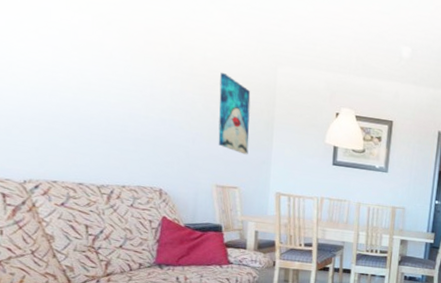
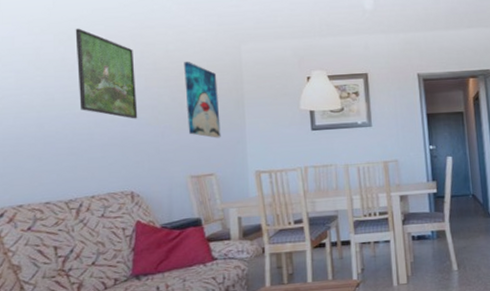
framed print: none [114,13,172,121] -> present [75,28,138,119]

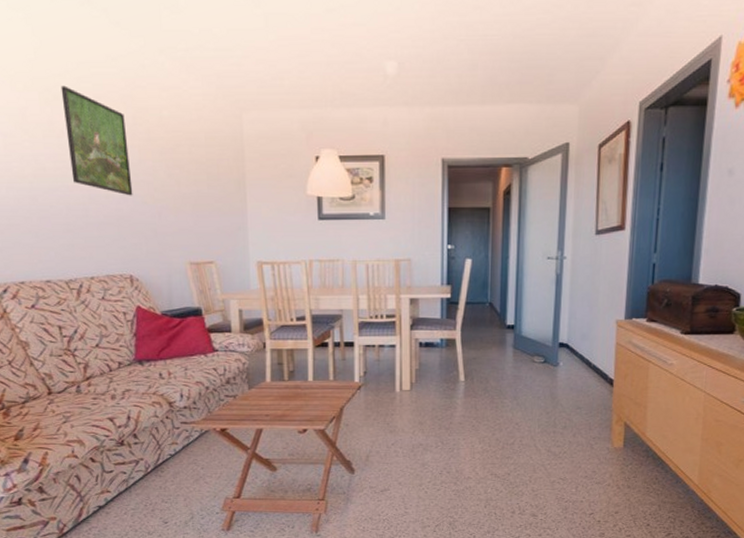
wall art: present [184,61,221,138] -> none [180,130,221,223]

